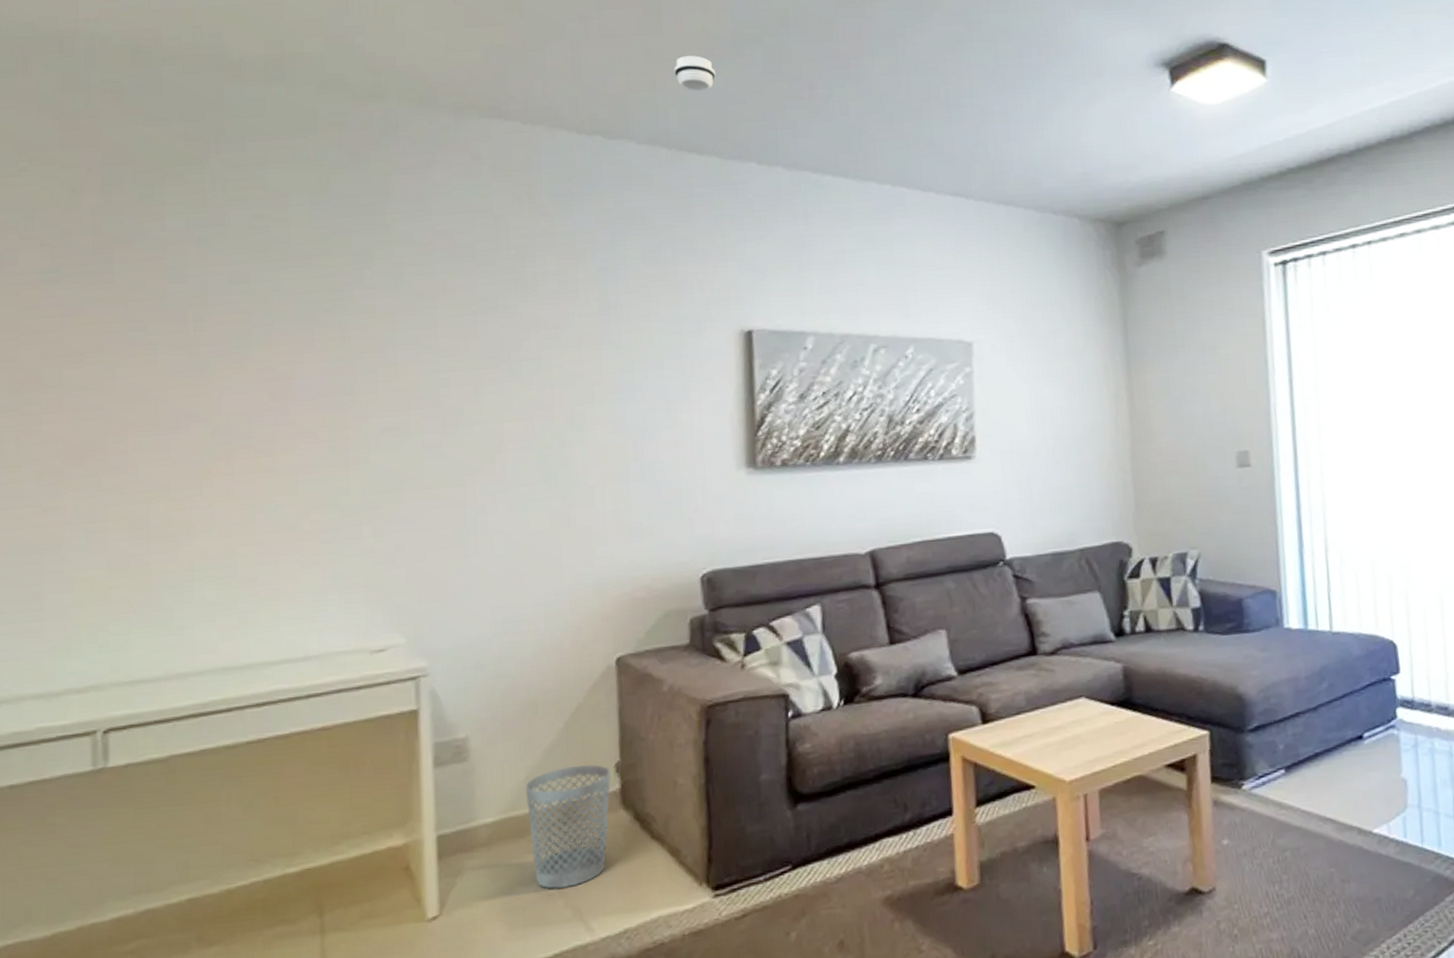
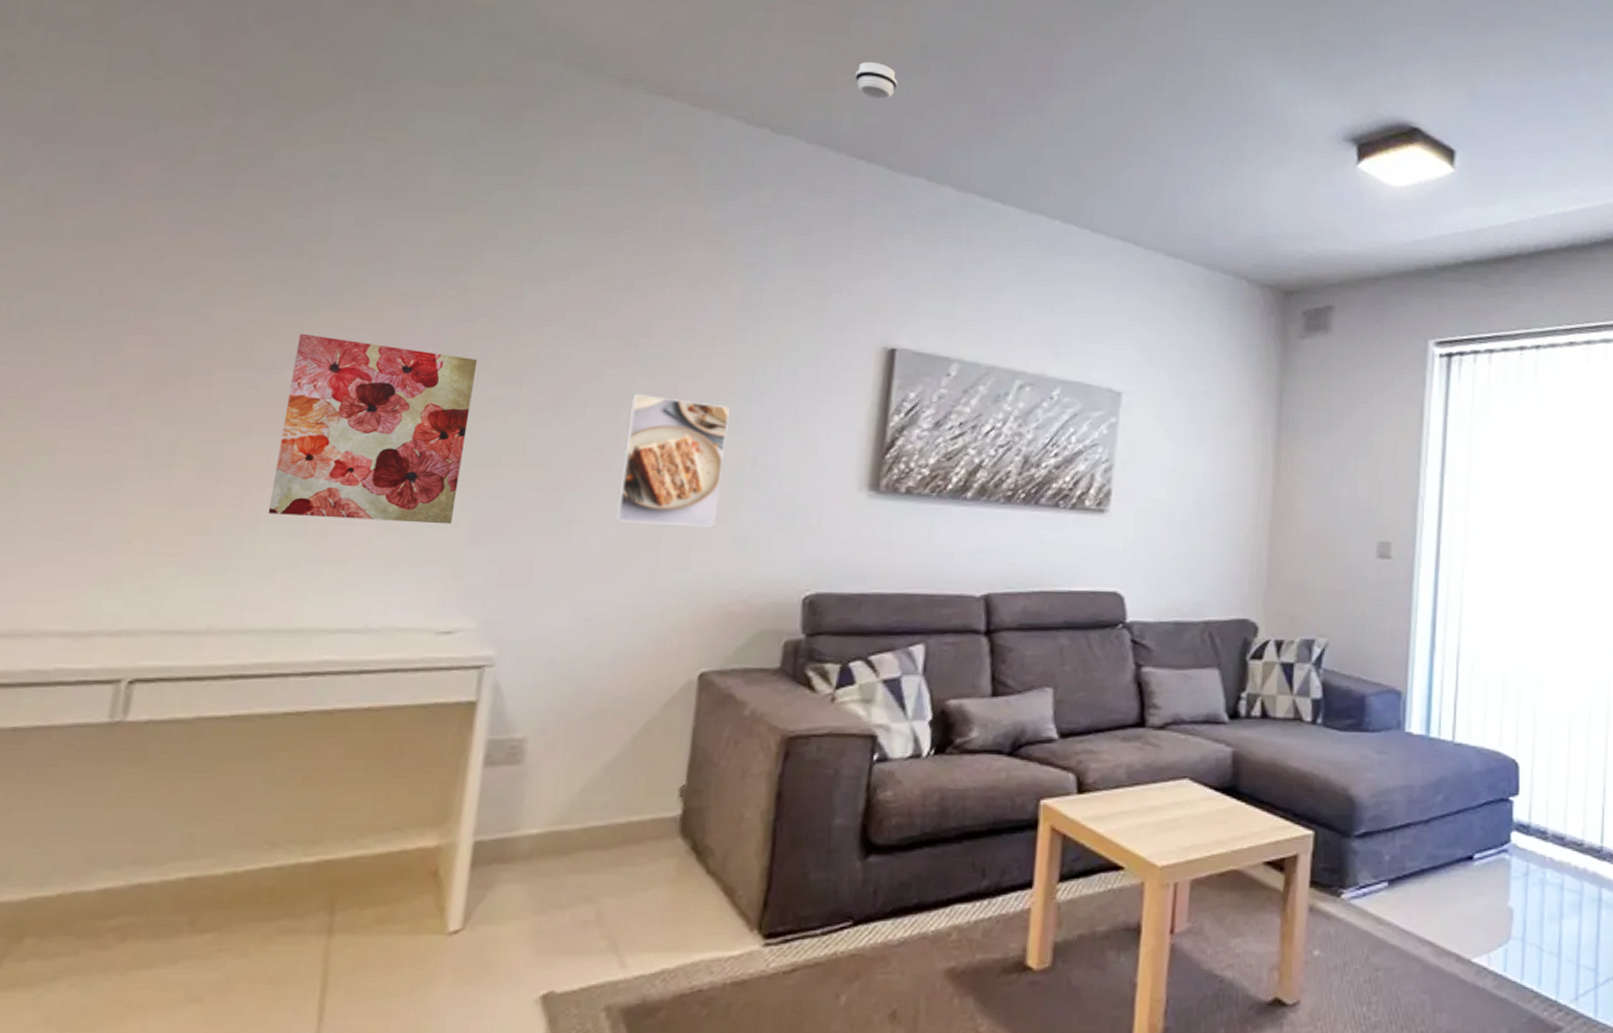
wall art: none [198,392,367,563] -> present [268,333,478,525]
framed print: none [512,406,610,529] -> present [615,394,730,528]
wastebasket: present [525,764,612,890] -> none [572,783,674,917]

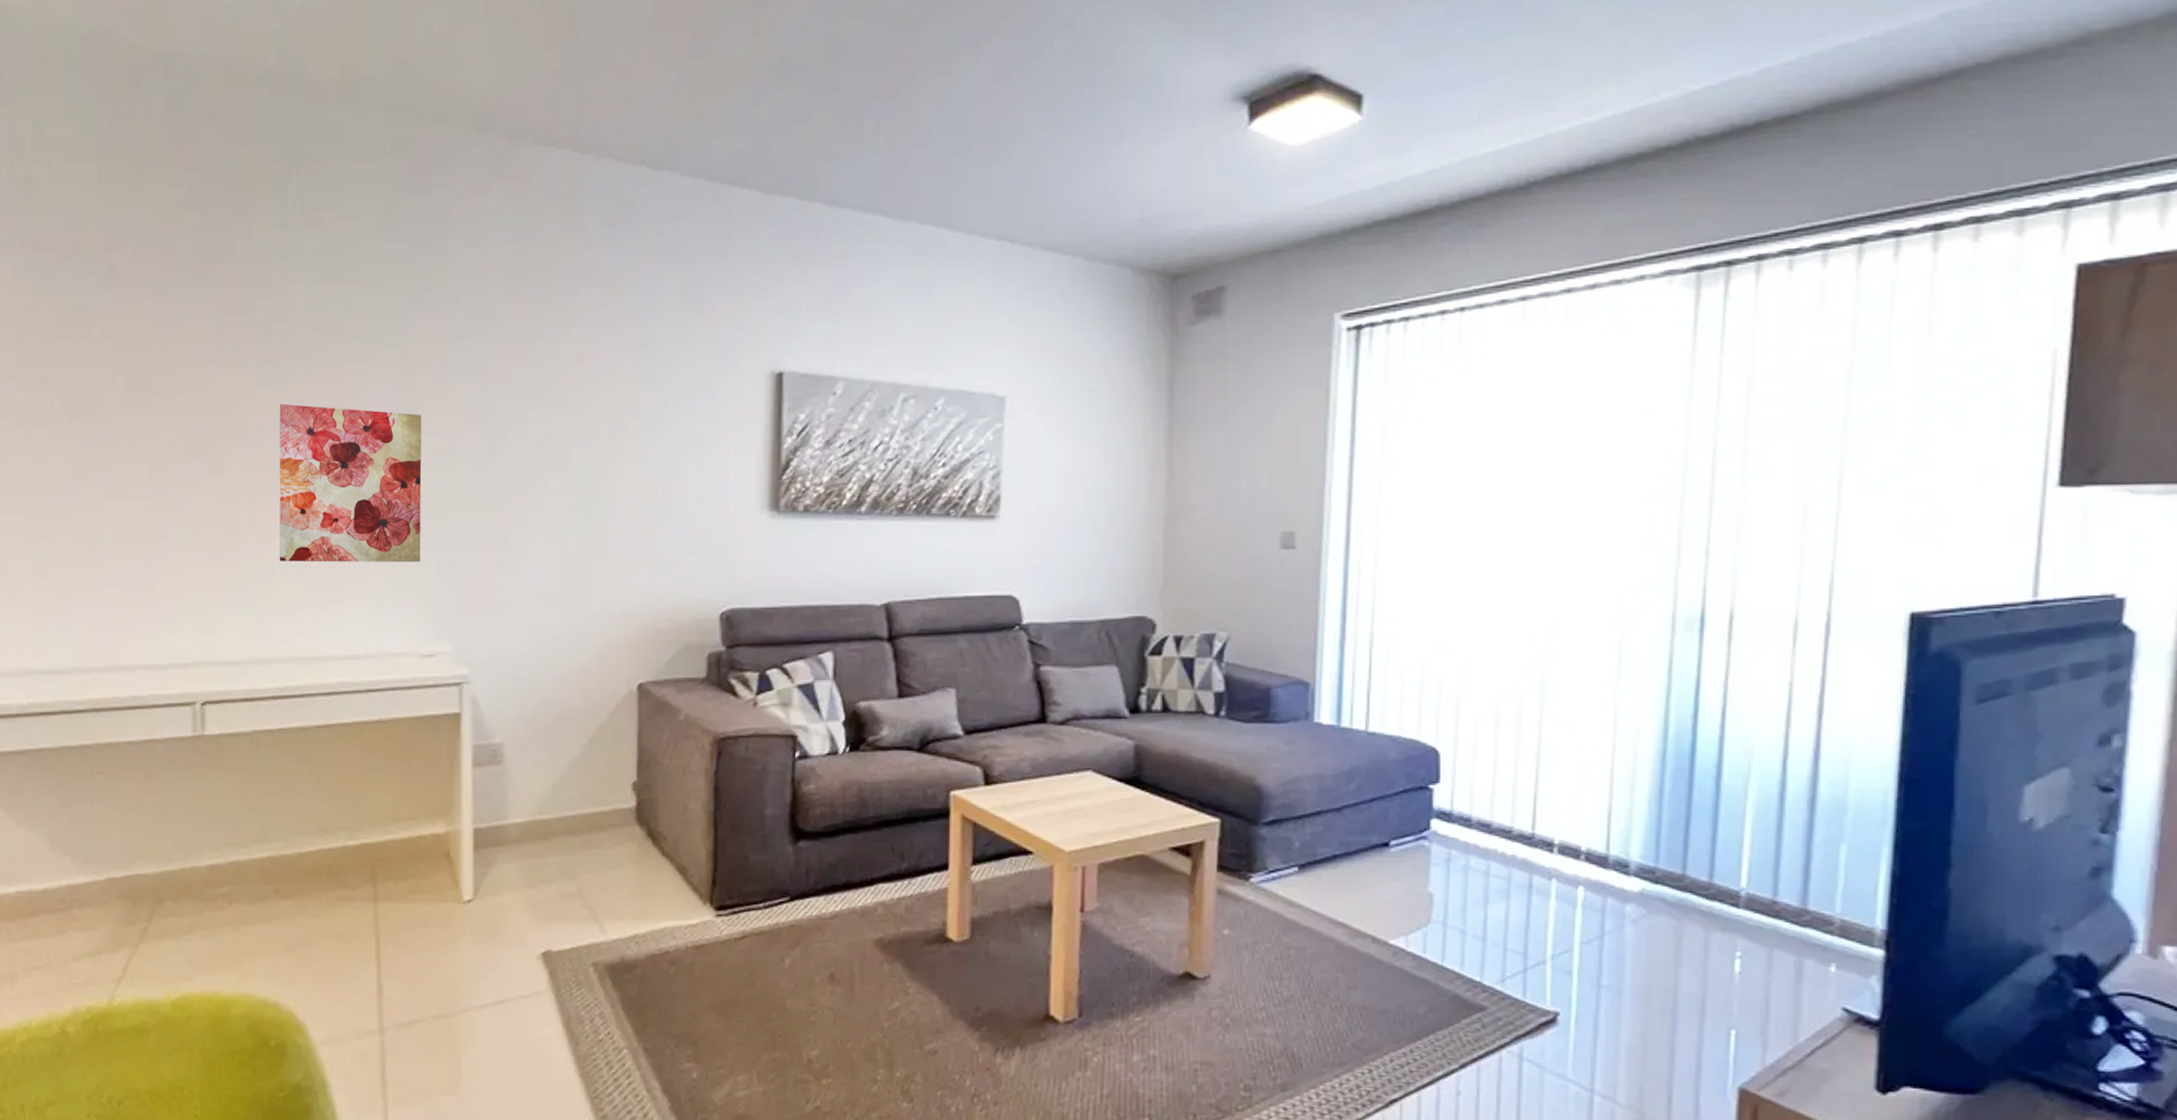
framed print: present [615,394,730,528] -> none [551,435,640,554]
smoke detector: present [855,62,898,100] -> none [721,83,762,121]

